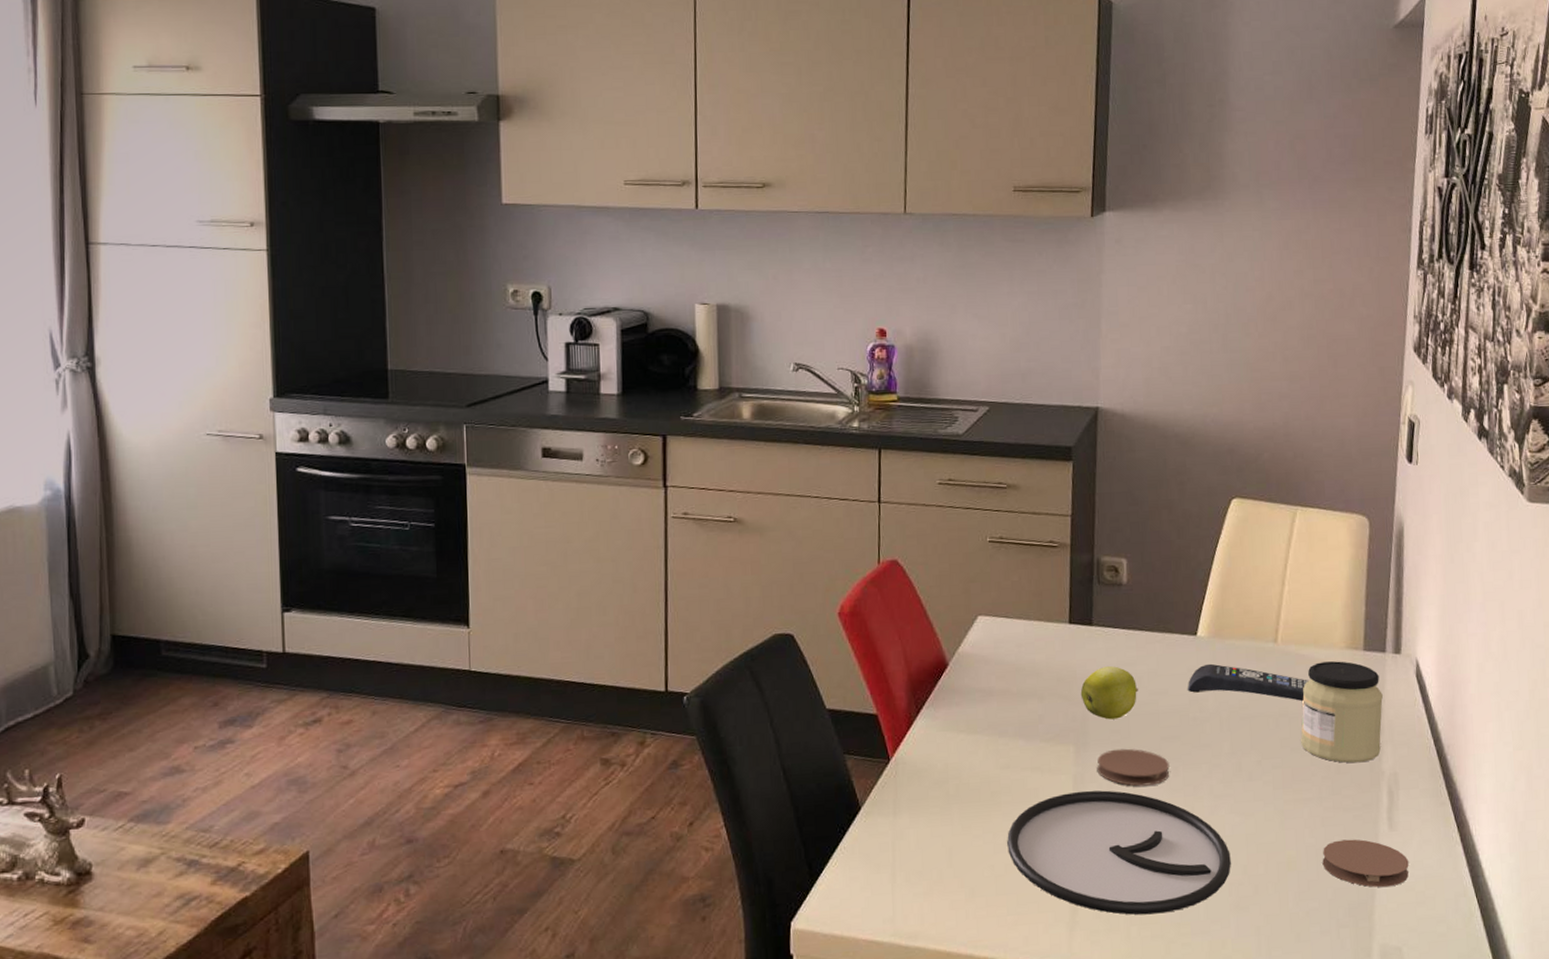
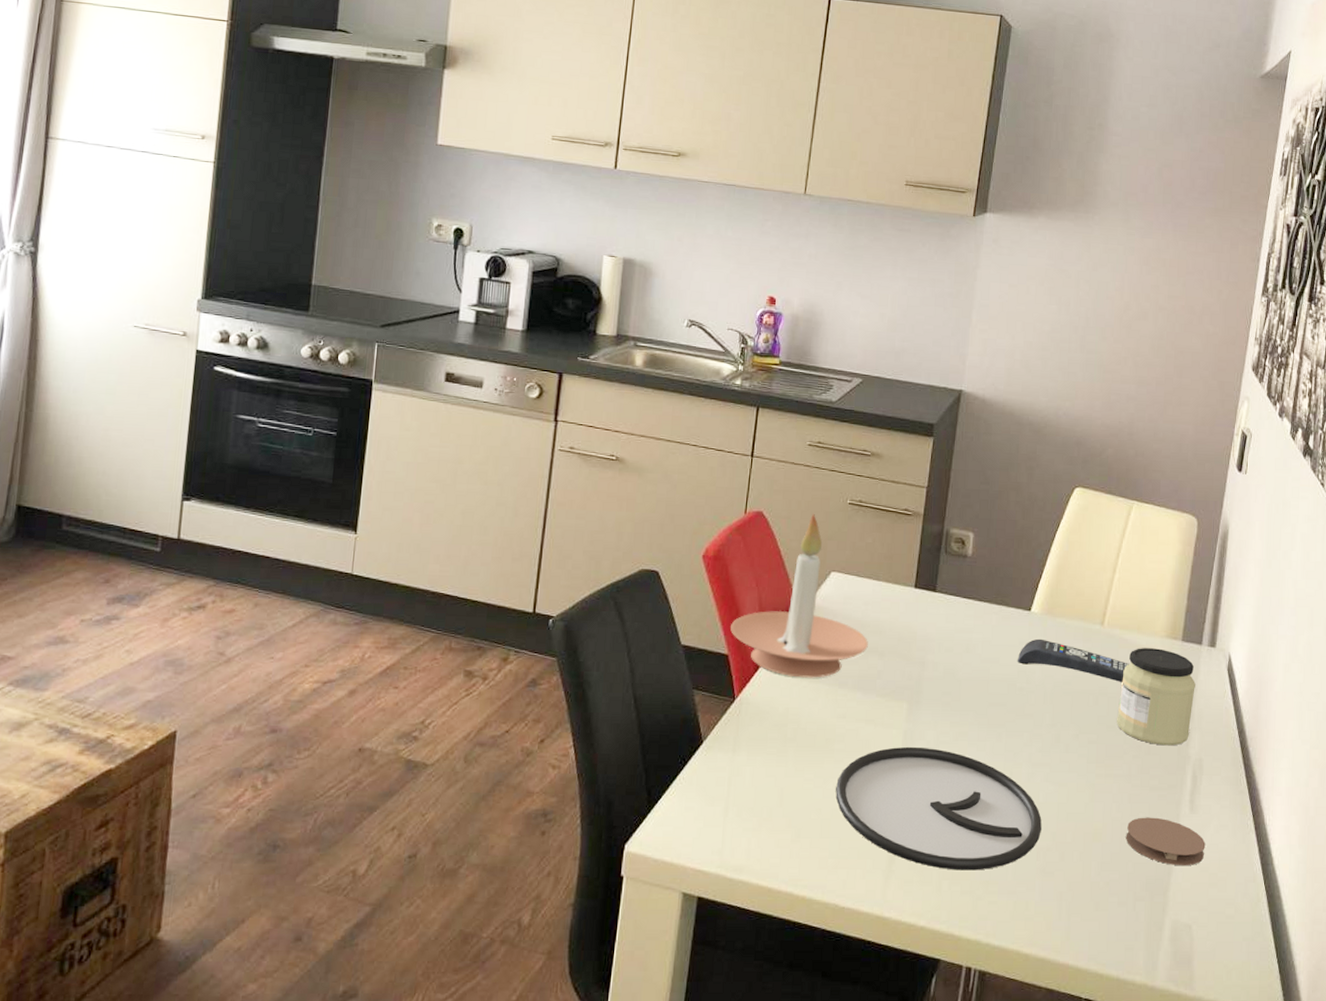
candle holder: none [877,555,1026,731] -> present [730,513,868,678]
apple: present [1080,666,1138,720] -> none [918,631,972,682]
coaster: present [1097,748,1170,786] -> none [926,710,994,748]

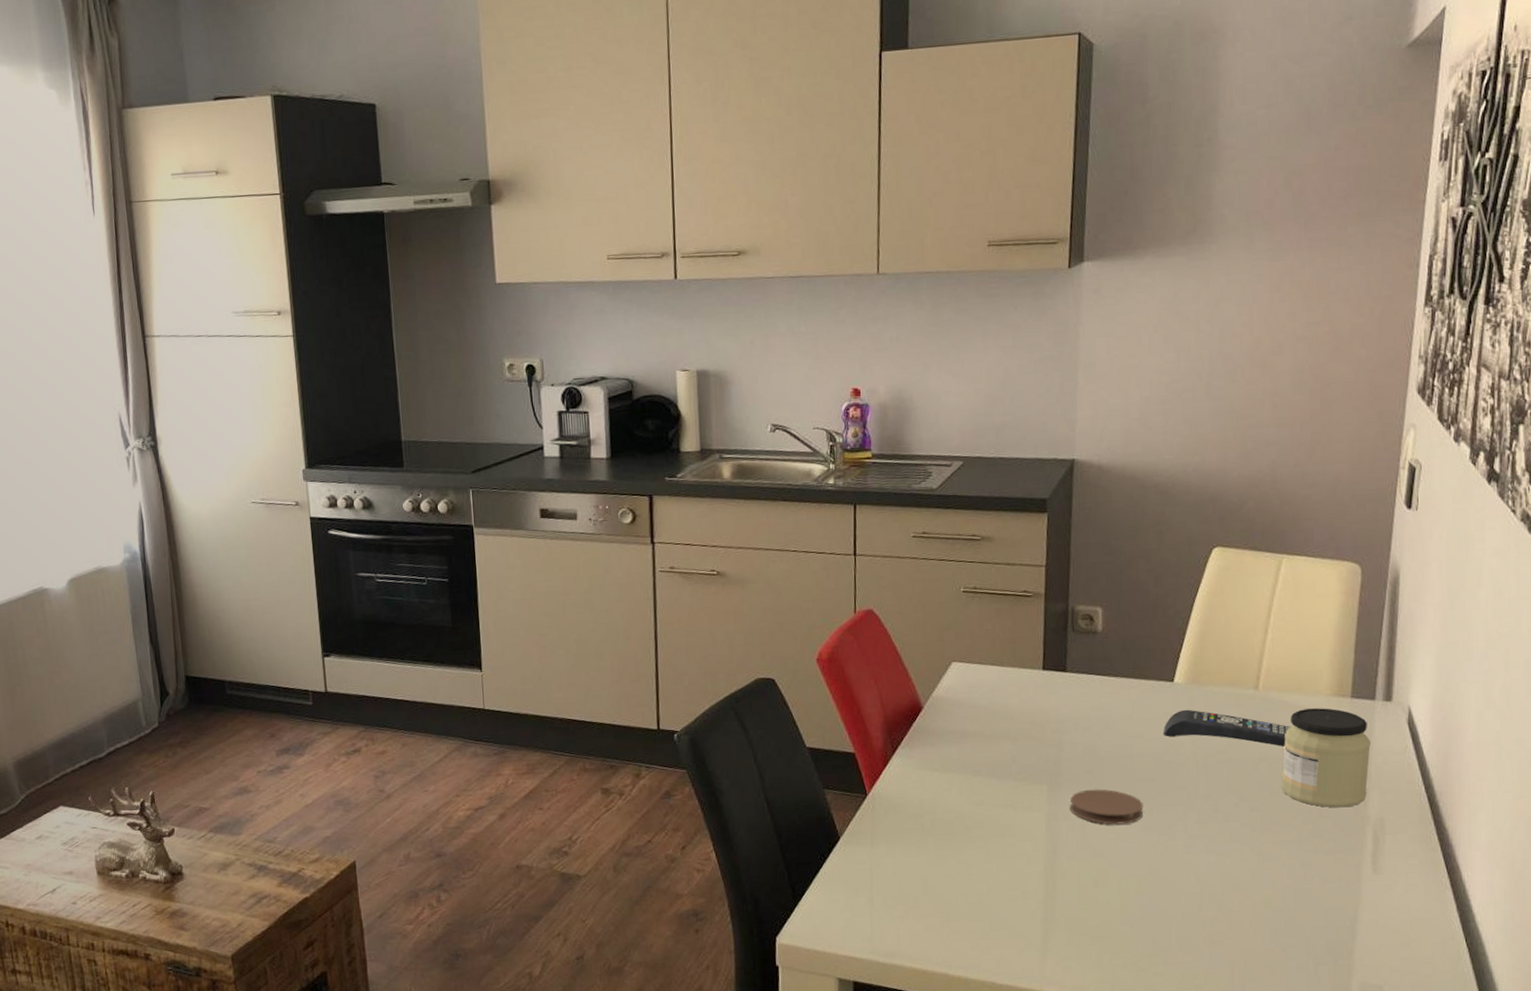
candle holder: present [730,513,868,678] -> none [854,605,999,769]
plate: present [835,746,1042,871] -> none [980,827,1205,945]
coaster: none [926,710,994,748] -> present [1070,789,1144,825]
coaster: present [1126,817,1206,866] -> none [1301,881,1394,928]

